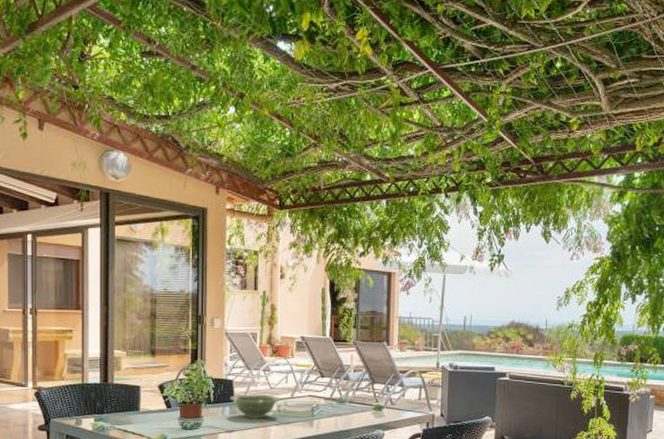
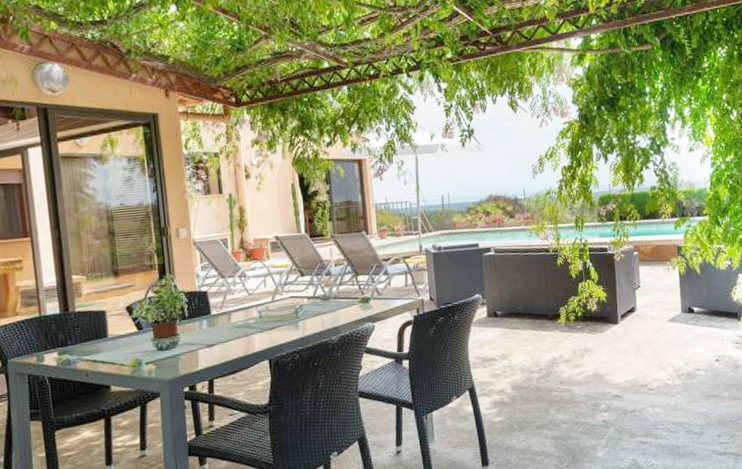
bowl: present [230,394,281,418] -> none [206,301,261,329]

